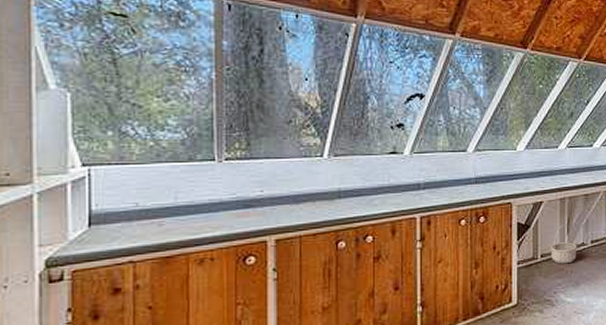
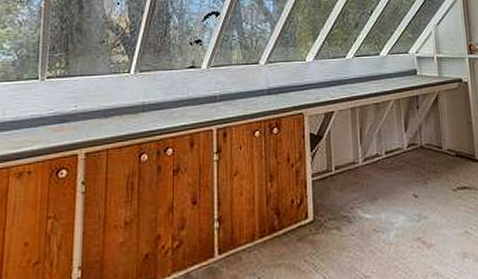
basket: present [550,224,577,264] -> none [344,134,372,177]

